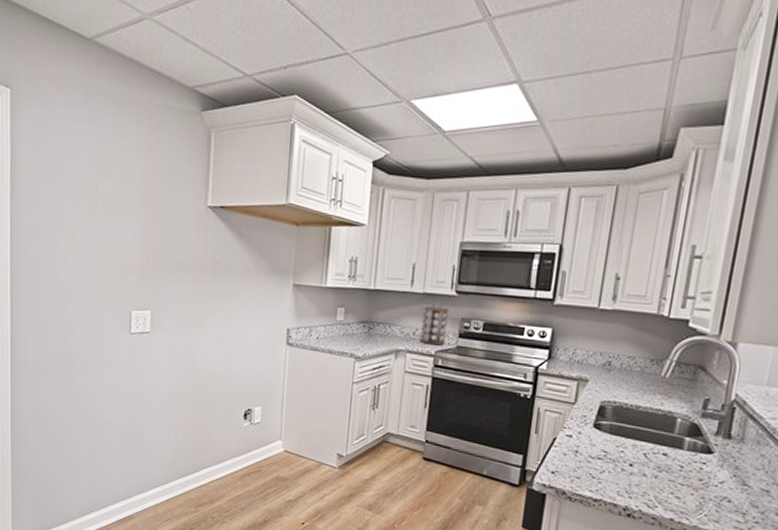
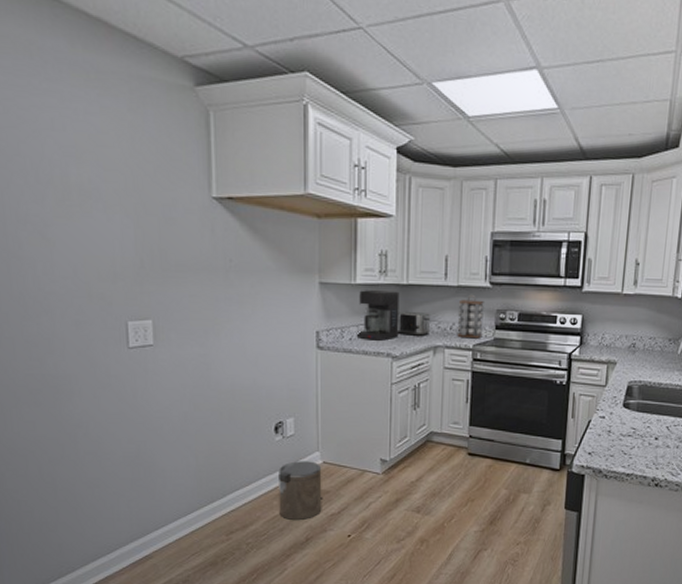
trash can: none [242,446,283,503] -> present [279,461,323,521]
coffee maker: none [323,292,366,342] -> present [356,289,400,341]
toaster: none [361,314,394,340] -> present [397,311,430,337]

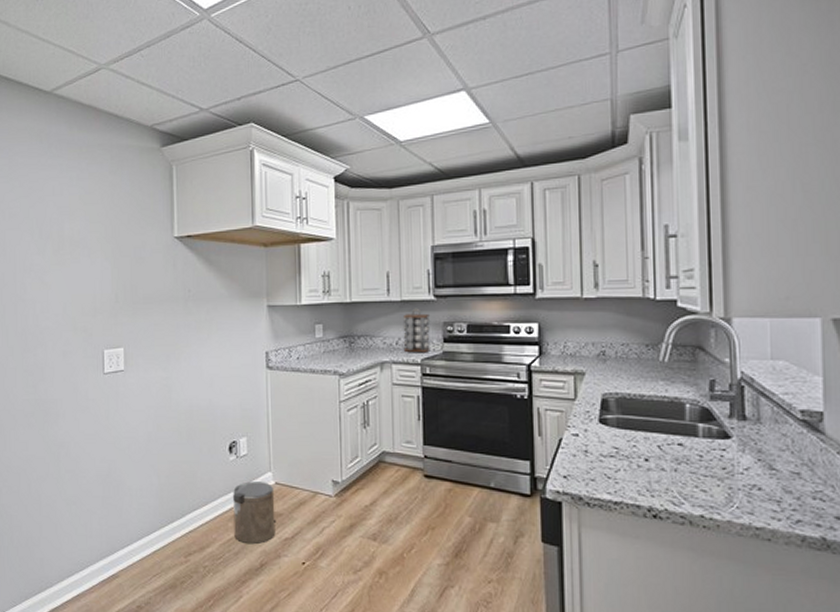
coffee maker: present [356,289,400,341] -> none [303,308,345,359]
toaster: present [397,311,430,337] -> none [342,328,375,354]

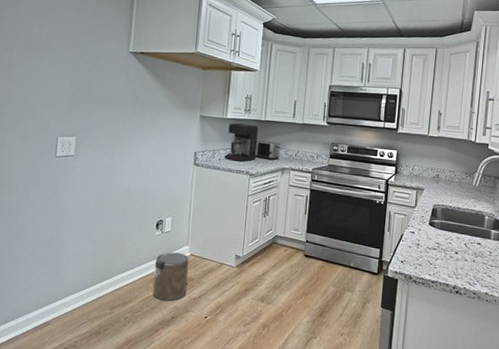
coffee maker: none [303,308,345,359] -> present [224,123,259,162]
toaster: none [342,328,375,354] -> present [255,140,281,161]
spice rack: present [403,308,430,353] -> none [300,130,322,164]

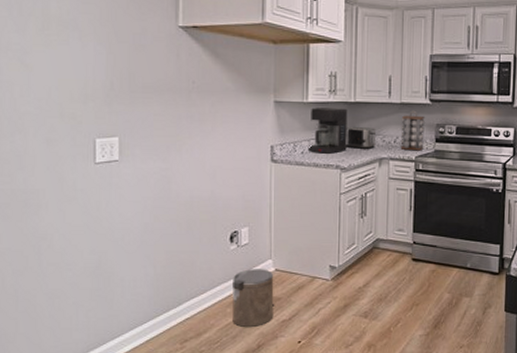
spice rack: none [300,130,322,164] -> present [400,110,425,151]

